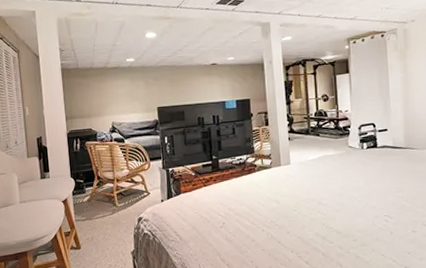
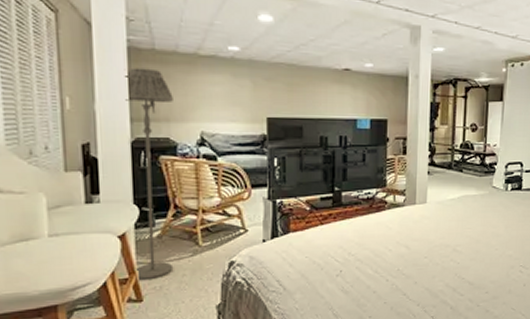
floor lamp: none [60,81,100,232] -> present [124,67,174,280]

